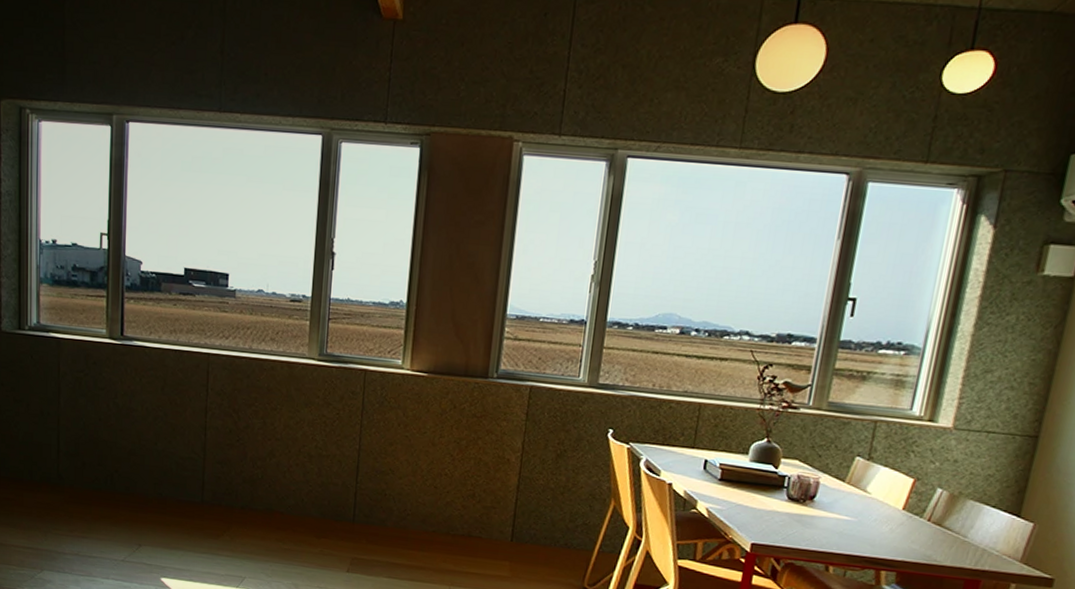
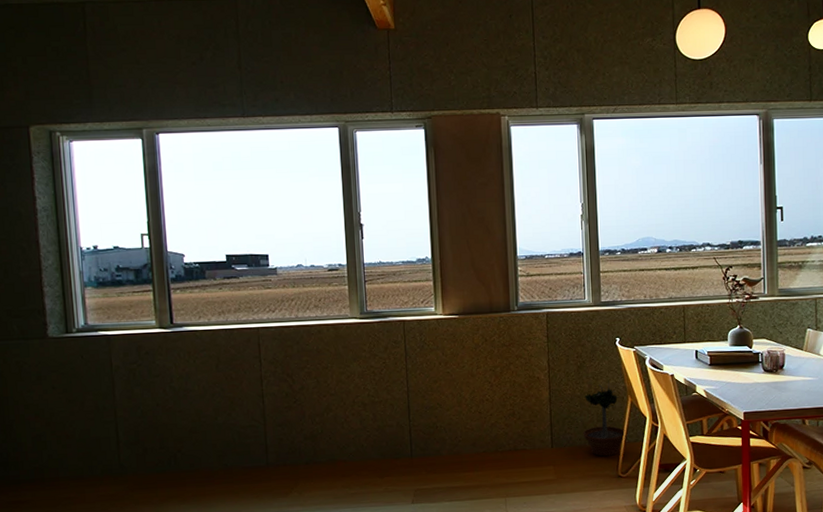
potted tree: none [550,476,601,564] -> present [583,380,626,457]

